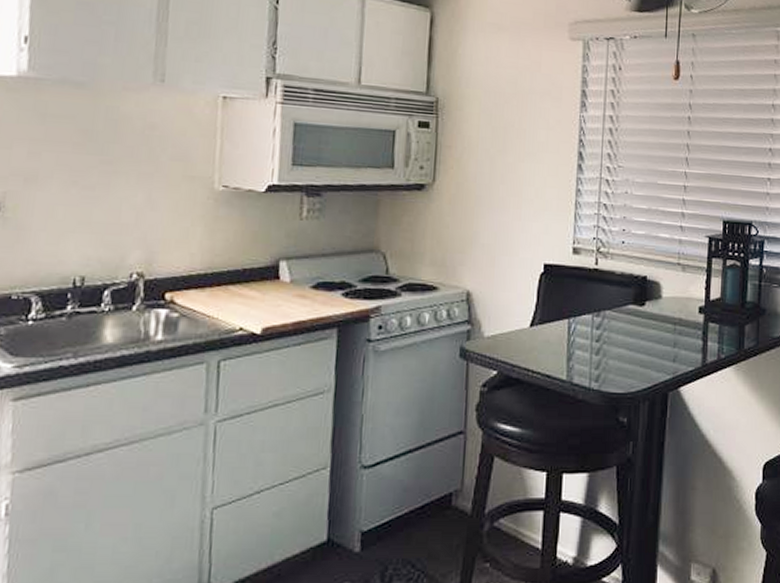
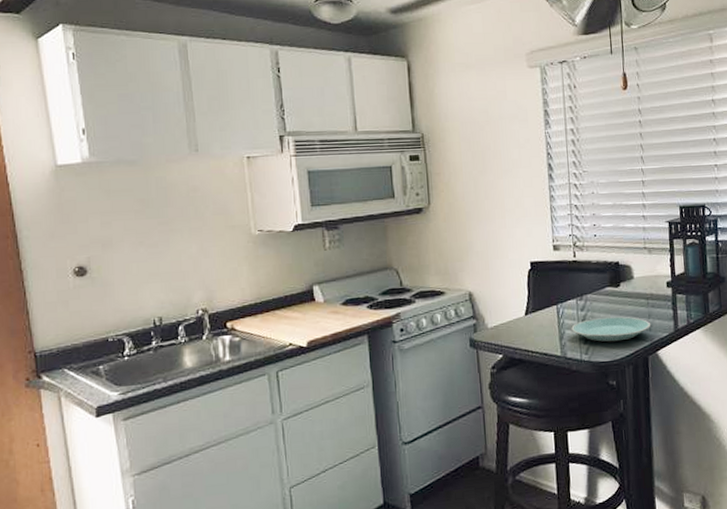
plate: none [582,340,675,371] -> present [571,316,650,342]

